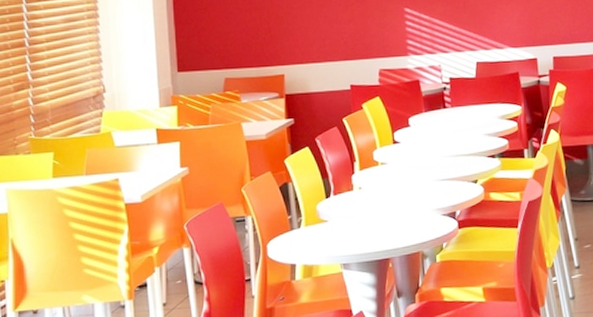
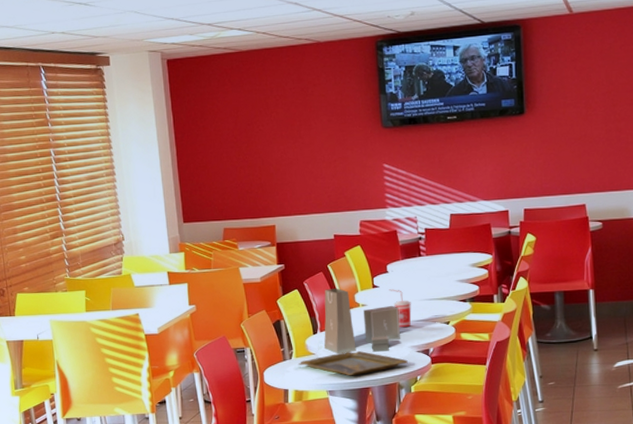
tray: none [307,216,432,246] -> present [298,351,408,376]
shopping bag: none [337,144,425,220] -> present [323,287,401,354]
beverage cup: none [411,145,436,189] -> present [389,289,412,328]

